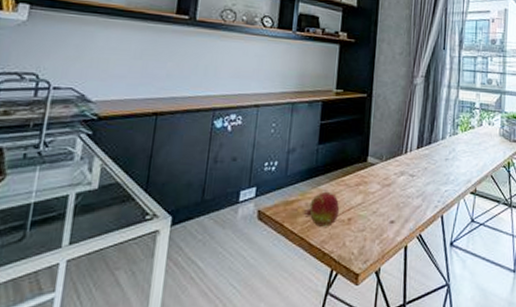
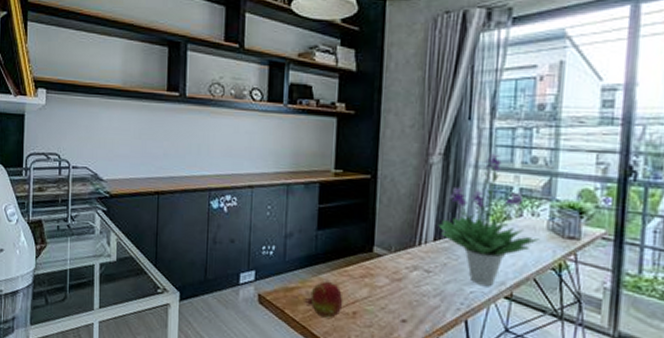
potted plant: none [420,76,494,184] -> present [438,153,539,286]

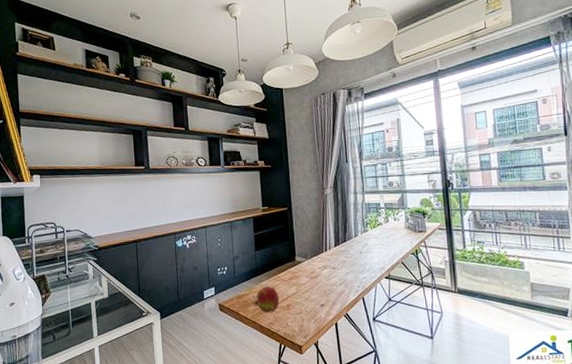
potted plant: present [438,153,539,286] -> none [336,183,401,272]

